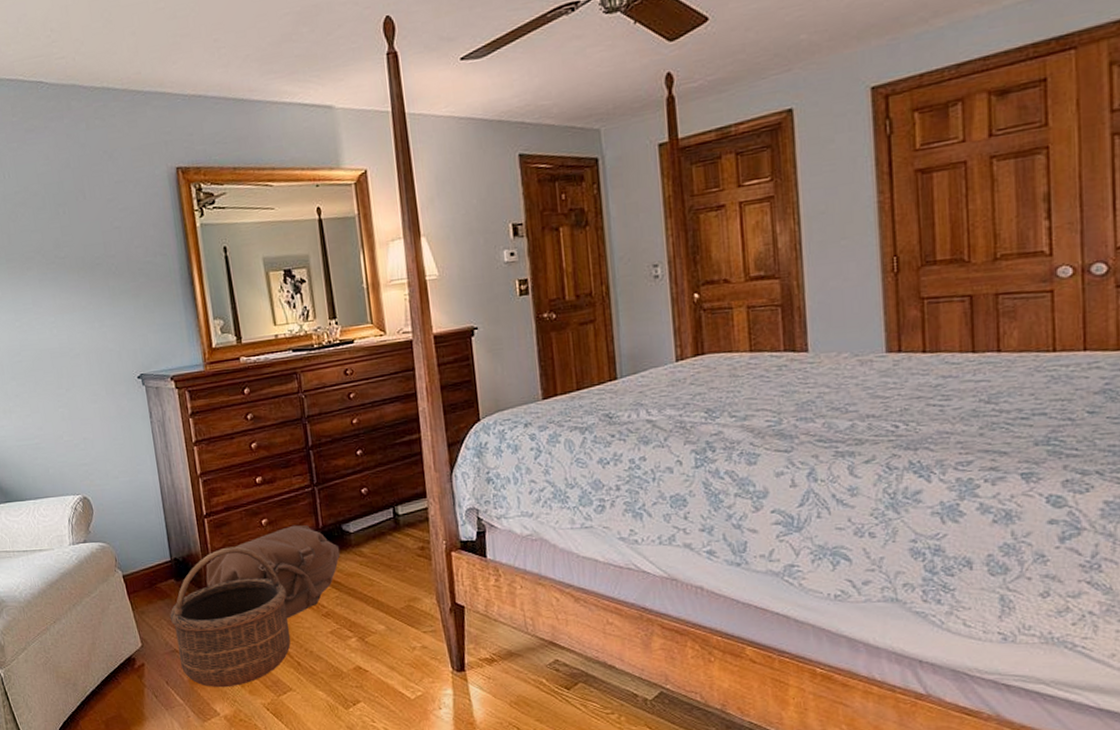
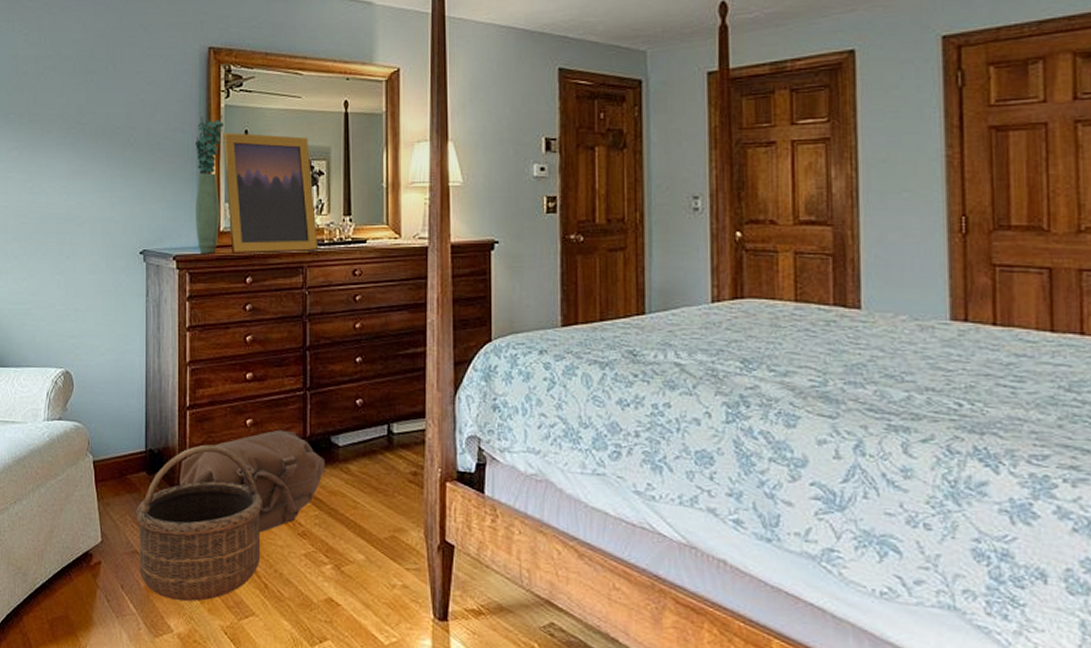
vase: none [175,234,213,373] -> present [194,114,223,255]
picture frame: none [203,247,309,368] -> present [223,132,318,254]

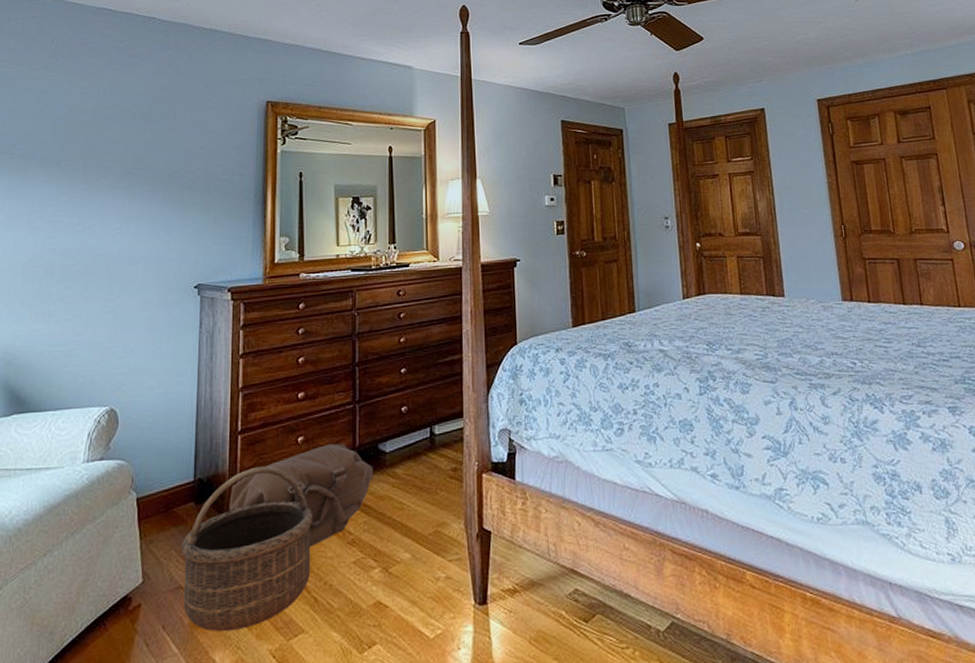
vase: present [194,114,223,255] -> none [251,159,279,286]
picture frame: present [223,132,318,254] -> none [279,175,366,283]

